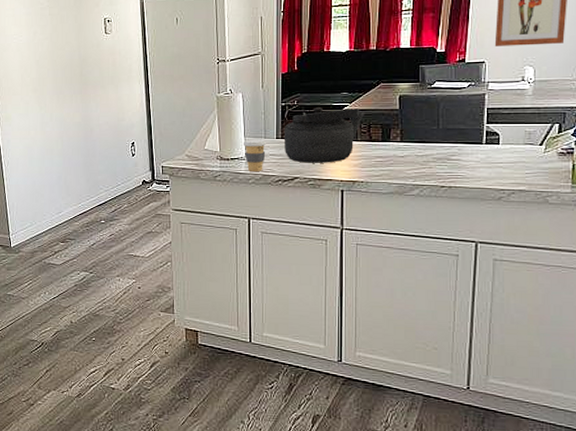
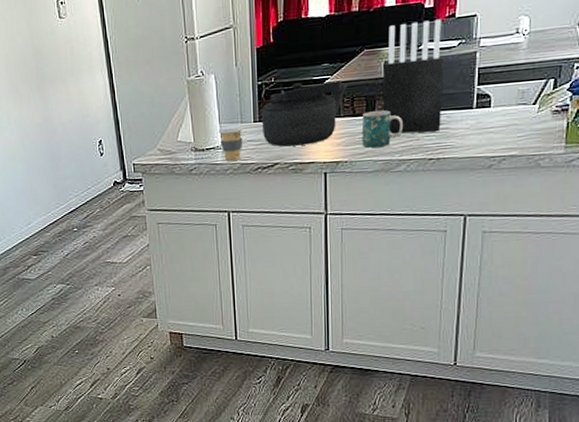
mug: none [377,139,416,171] -> present [361,110,402,148]
knife block: none [397,62,455,161] -> present [382,19,444,135]

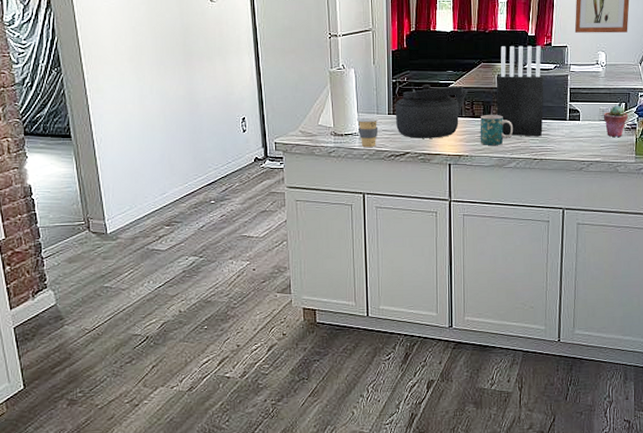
potted succulent: none [522,82,557,124] -> present [603,105,628,137]

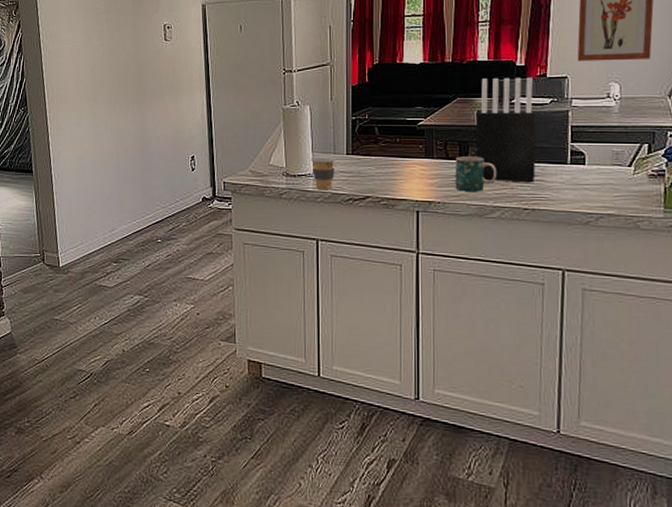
kettle: present [395,83,469,138] -> none [354,121,441,182]
potted succulent: present [603,105,628,137] -> none [617,147,653,185]

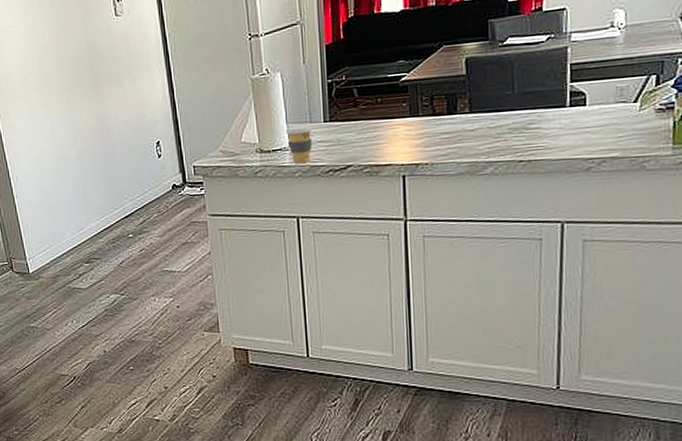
mug: present [455,156,496,191] -> none [443,109,488,149]
knife block: present [475,77,537,182] -> none [464,13,532,135]

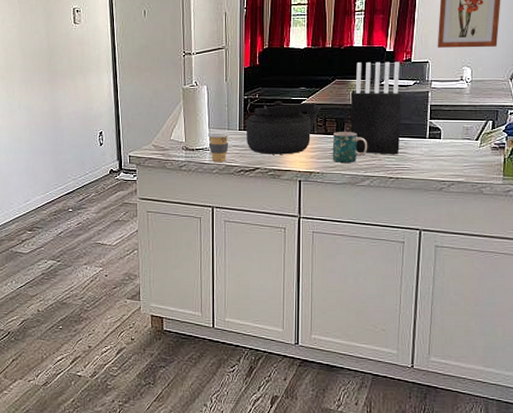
kettle: none [332,78,427,148] -> present [246,100,321,155]
mug: none [443,109,488,149] -> present [332,132,367,163]
knife block: none [464,13,532,135] -> present [350,61,402,154]

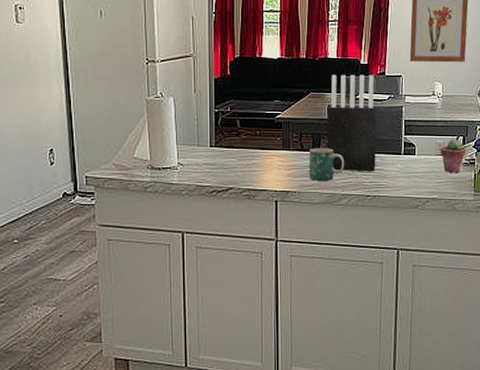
coffee cup: present [207,130,230,162] -> none [175,147,201,182]
kettle: present [246,100,321,155] -> none [217,114,297,173]
potted succulent: none [467,123,495,156] -> present [440,139,466,172]

